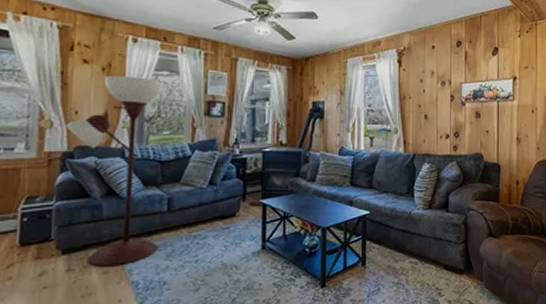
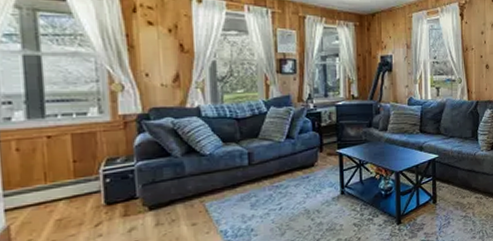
floor lamp: present [65,75,164,265] -> none [137,37,242,219]

